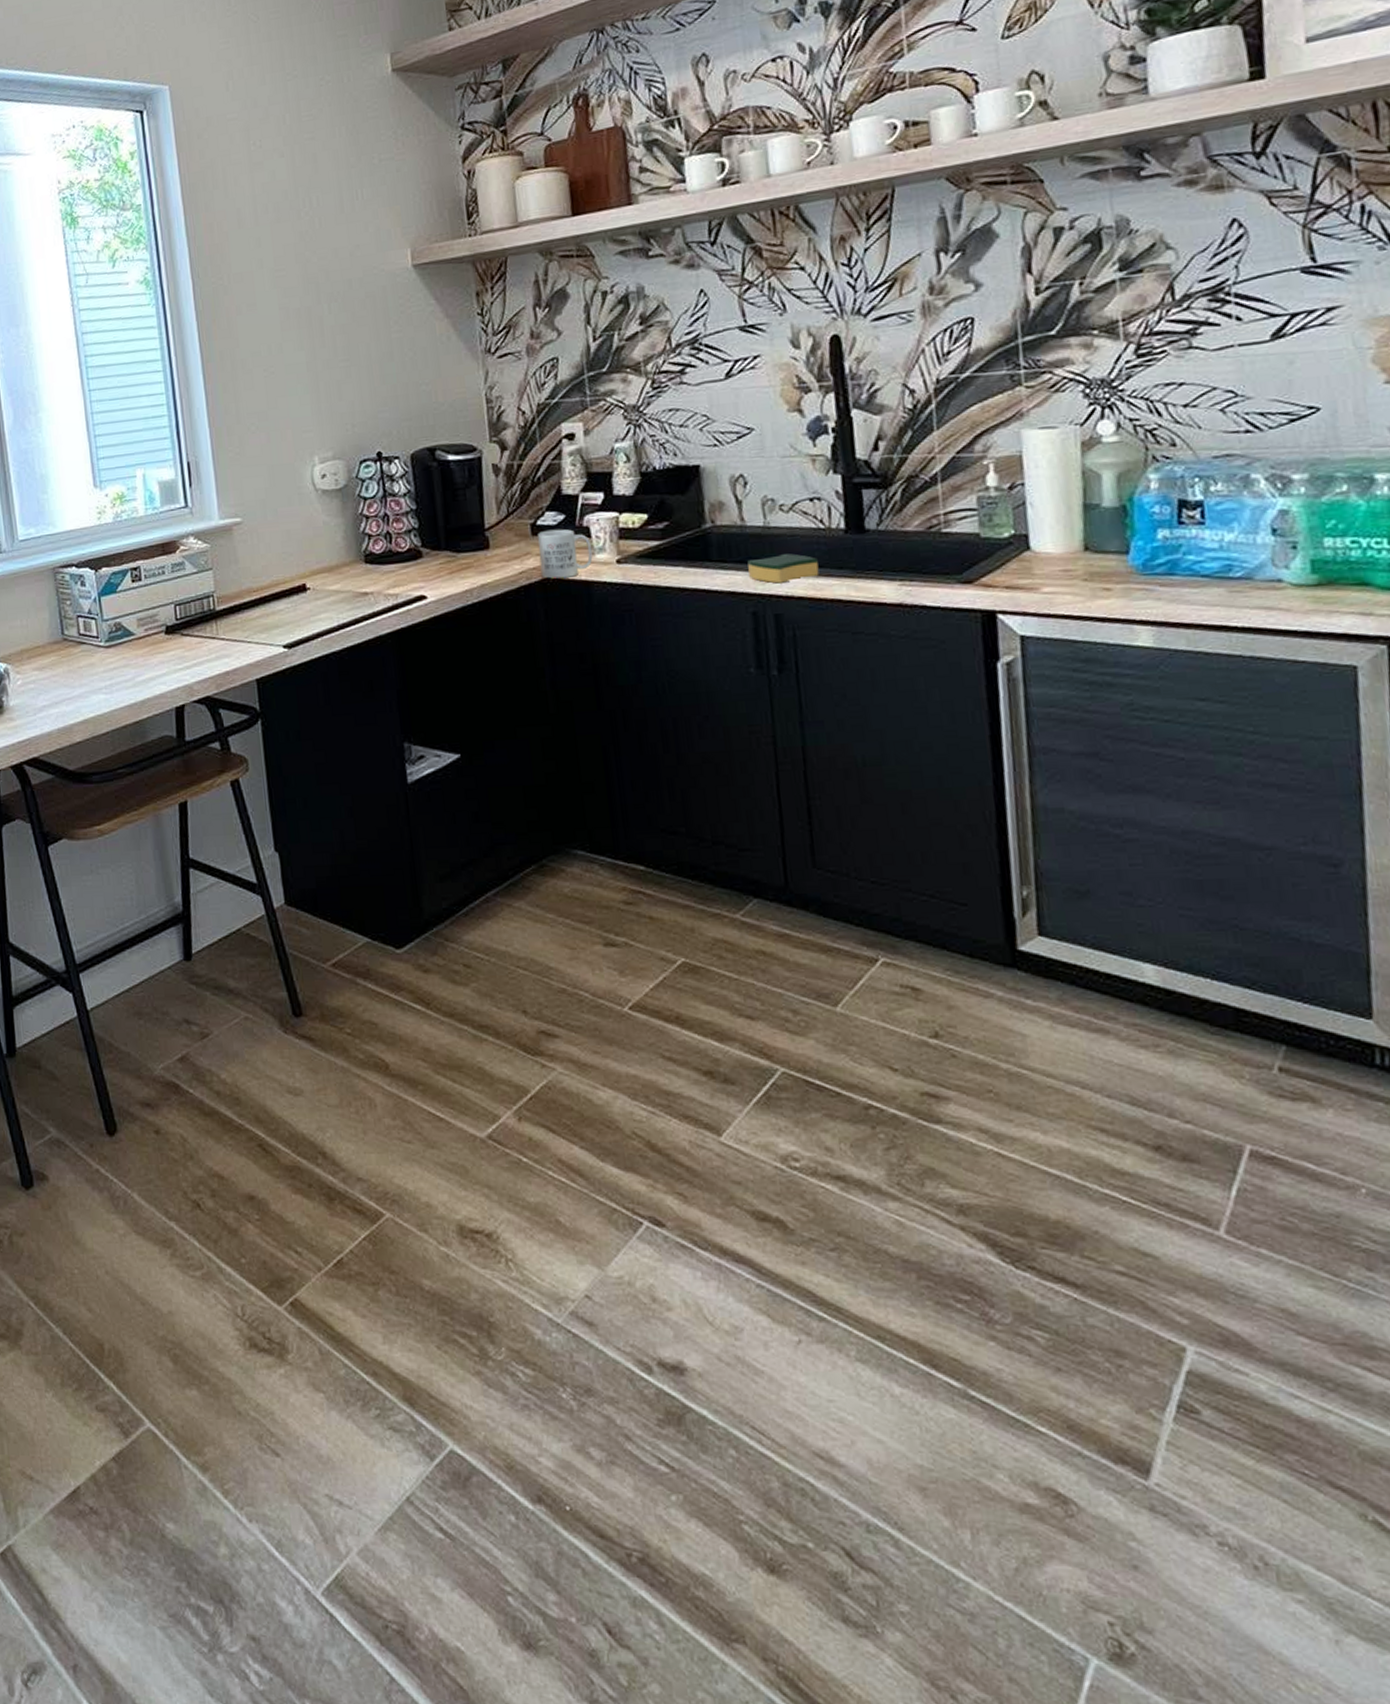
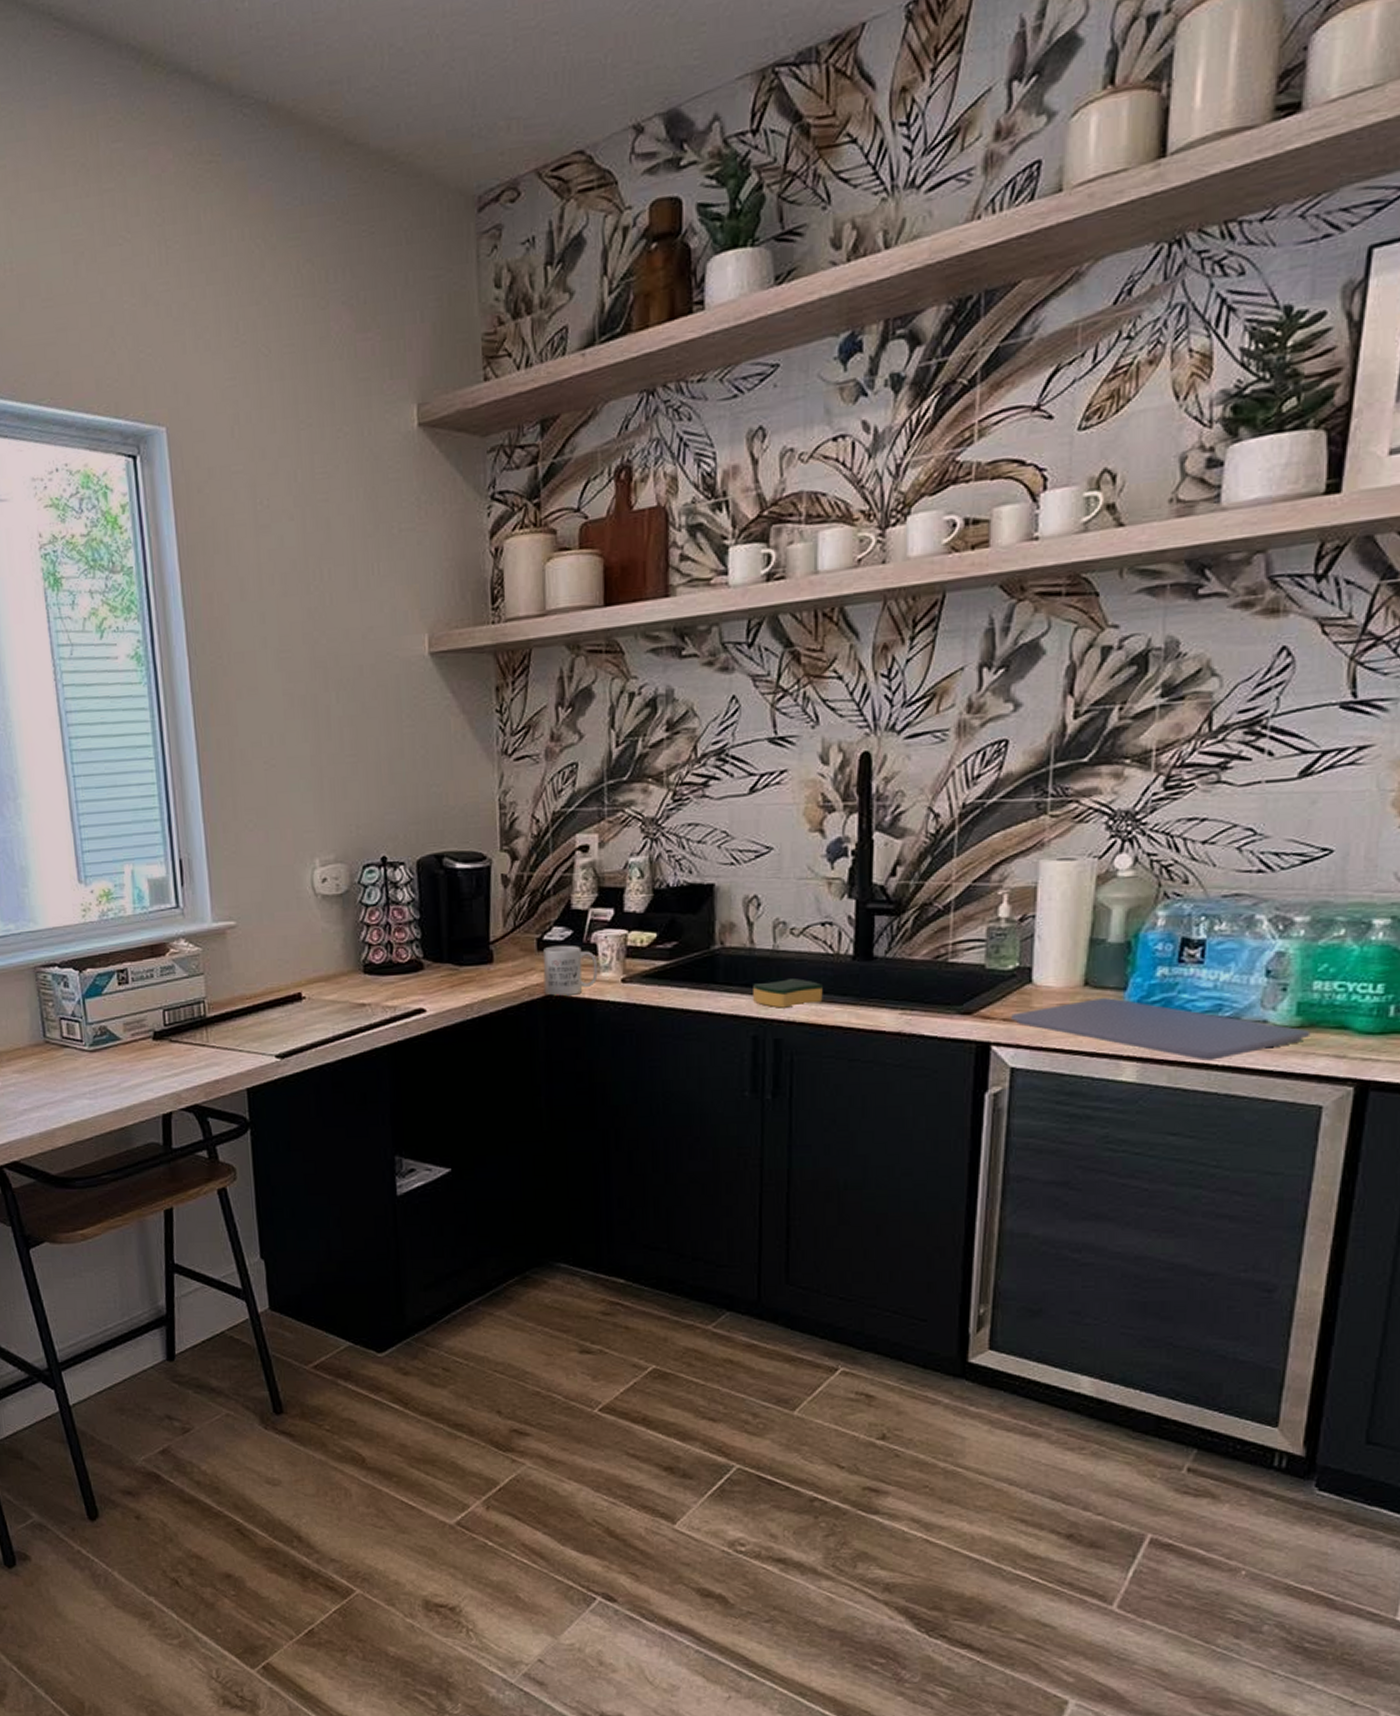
cutting board: none [1013,562,1331,623] -> present [1011,998,1311,1061]

